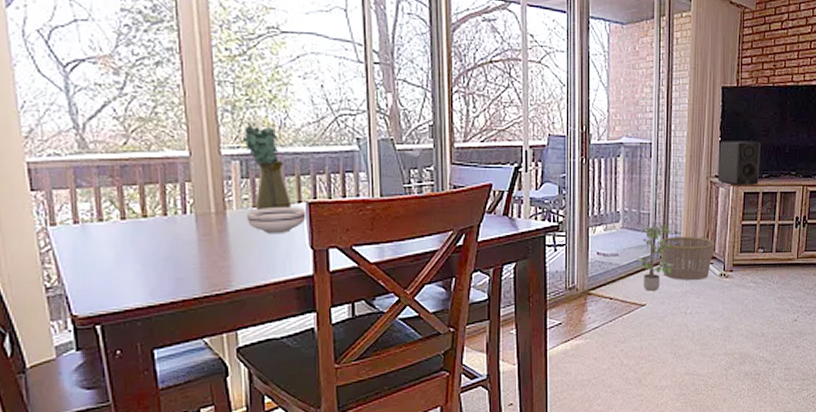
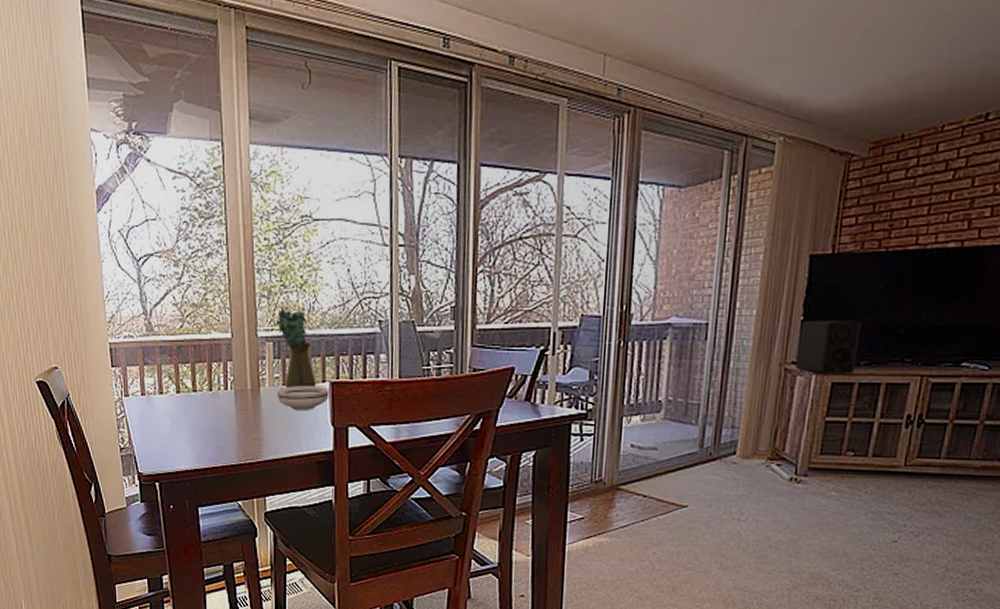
potted plant: present [636,225,675,291] -> none [679,417,730,492]
basket: present [660,236,715,280] -> none [711,431,786,483]

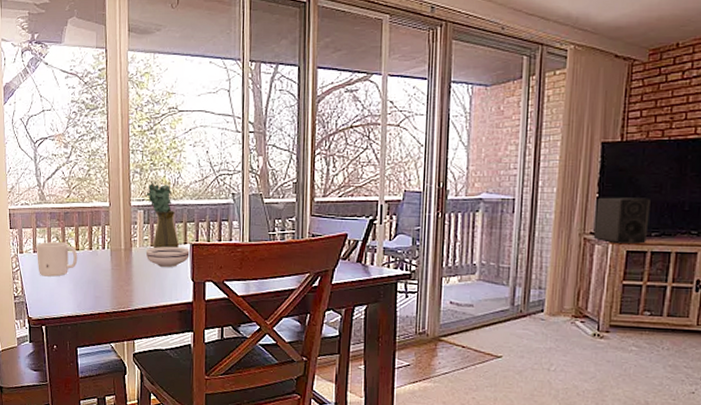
mug: none [144,382,195,424] -> present [36,242,78,277]

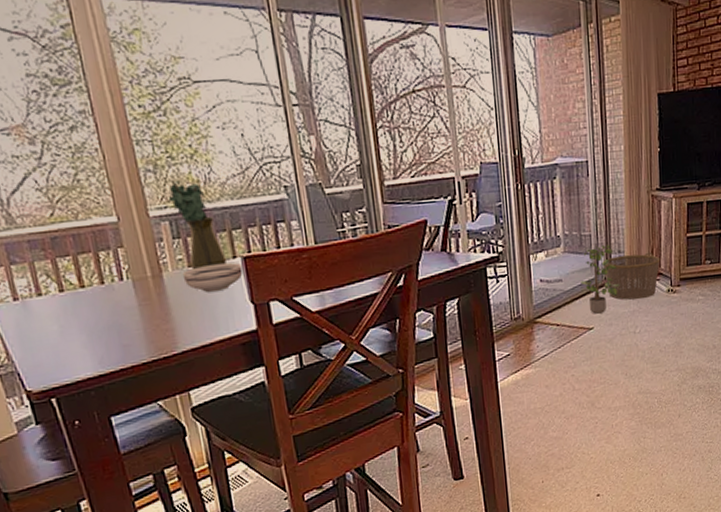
mug: present [36,242,78,277] -> none [15,279,86,332]
potted plant: none [493,279,538,344] -> present [580,245,621,314]
basket: none [521,291,588,338] -> present [604,253,661,300]
speaker: present [593,197,650,244] -> none [658,148,703,197]

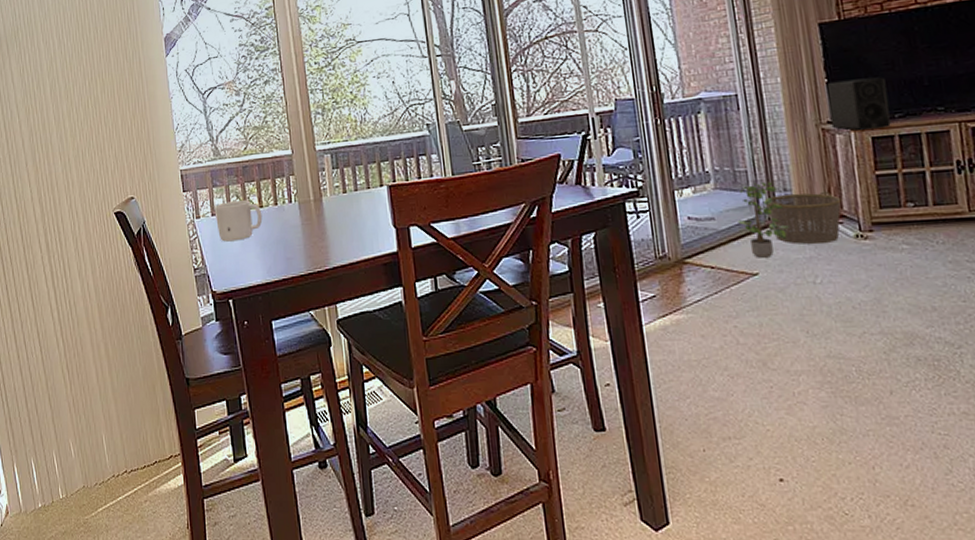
mug: none [15,279,86,332] -> present [214,200,263,242]
vase: present [168,179,226,270] -> none [331,119,374,196]
bowl: present [182,262,243,293] -> none [338,190,388,217]
speaker: none [658,148,703,197] -> present [826,77,891,130]

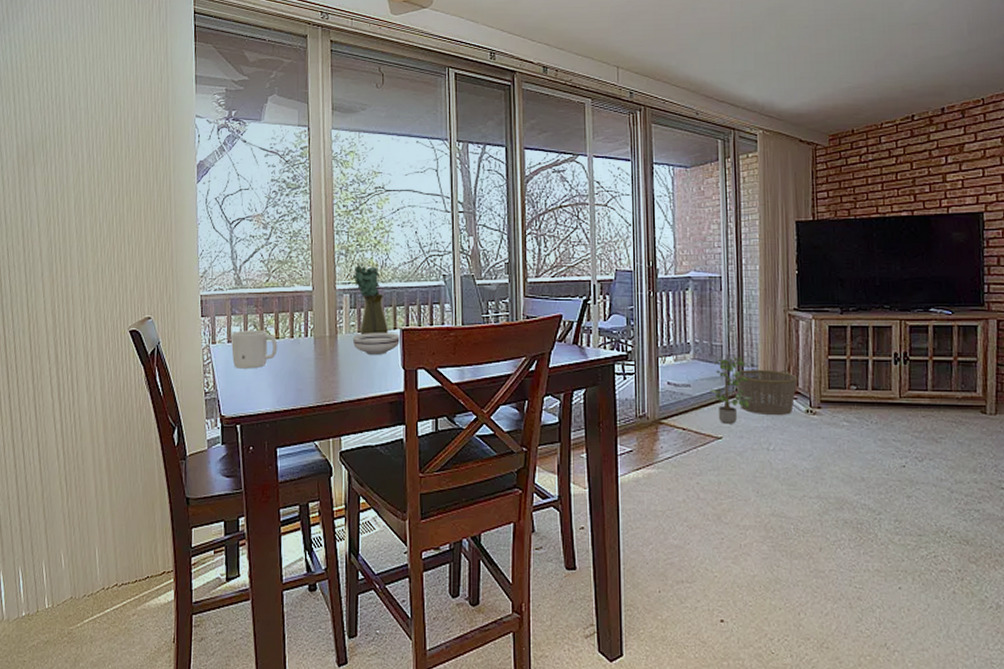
vase: none [331,119,374,196] -> present [352,261,388,335]
bowl: none [338,190,388,217] -> present [352,333,400,356]
speaker: present [826,77,891,130] -> none [796,274,846,319]

